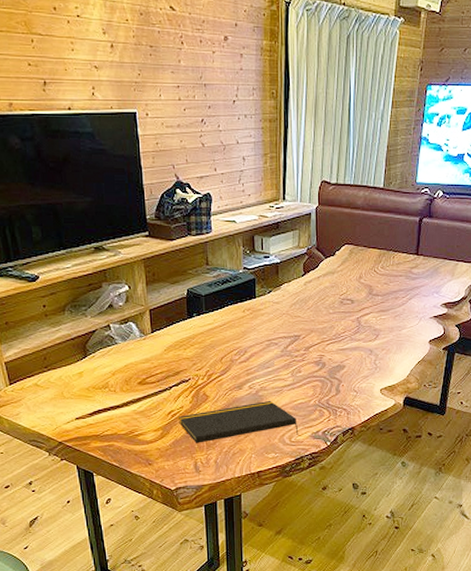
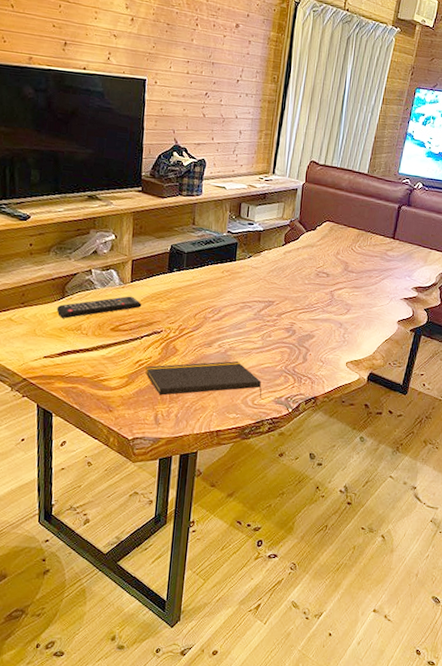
remote control: none [81,347,166,378] -> present [56,296,142,318]

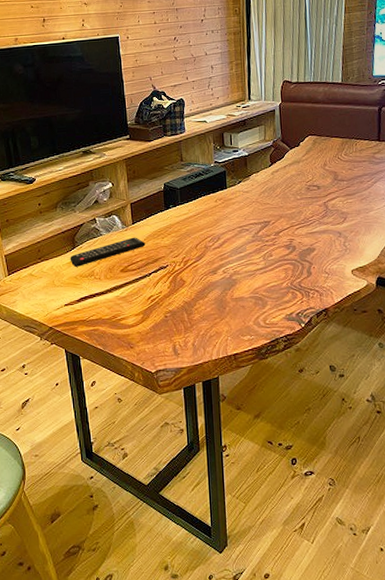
notepad: present [145,361,262,398] -> none [158,285,273,327]

